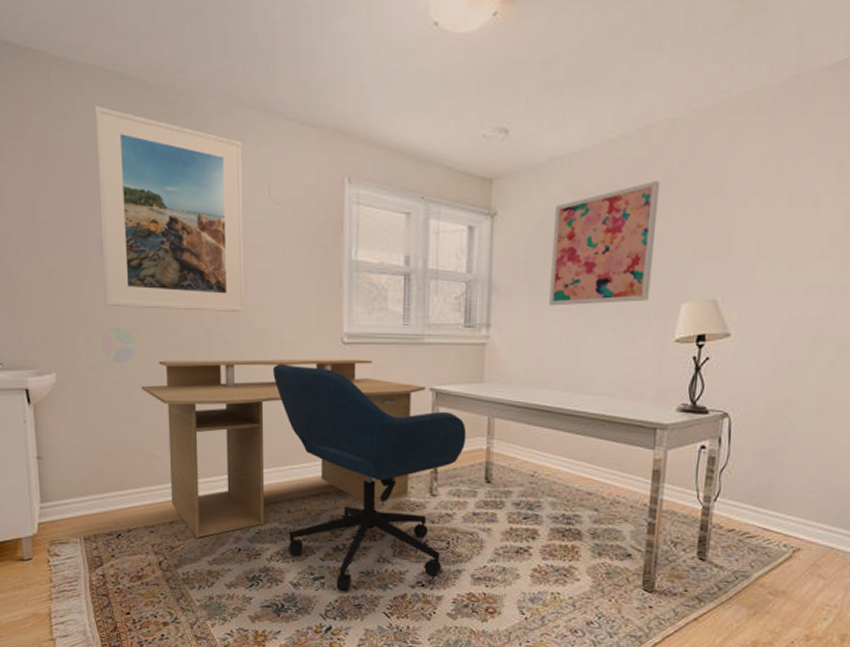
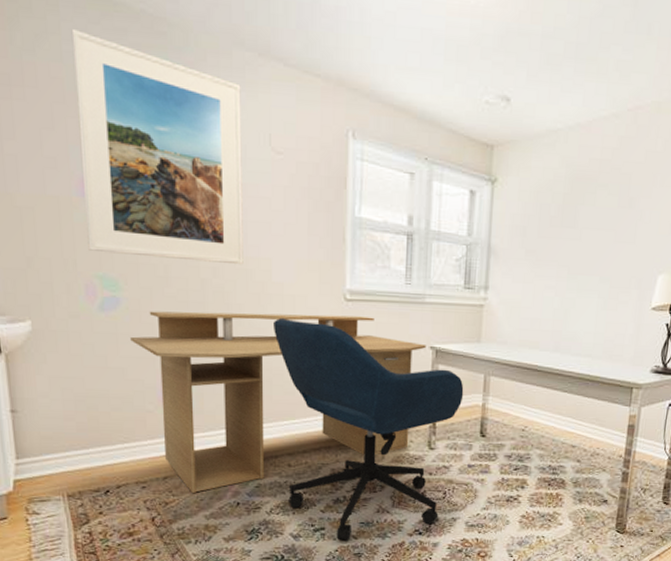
wall art: present [549,180,660,306] -> none [543,159,644,272]

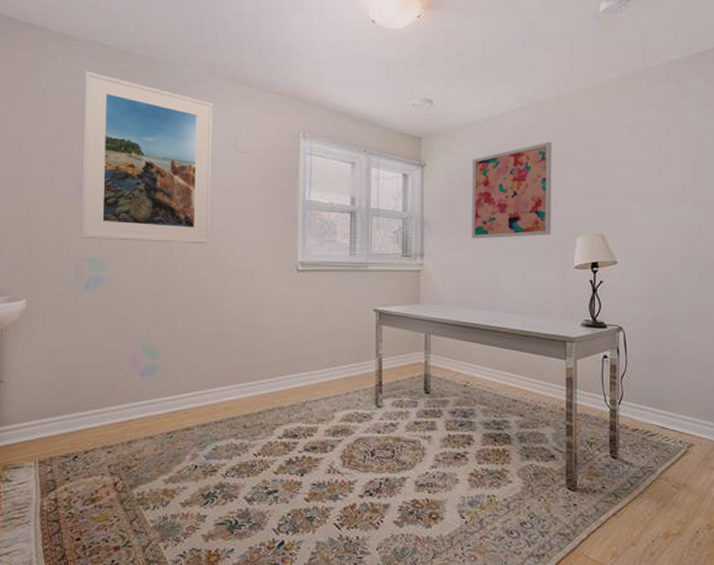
desk: present [130,311,427,494] -> none [109,284,371,458]
office chair: present [274,318,464,541] -> none [234,289,407,504]
wall art: none [543,159,644,272] -> present [472,141,552,239]

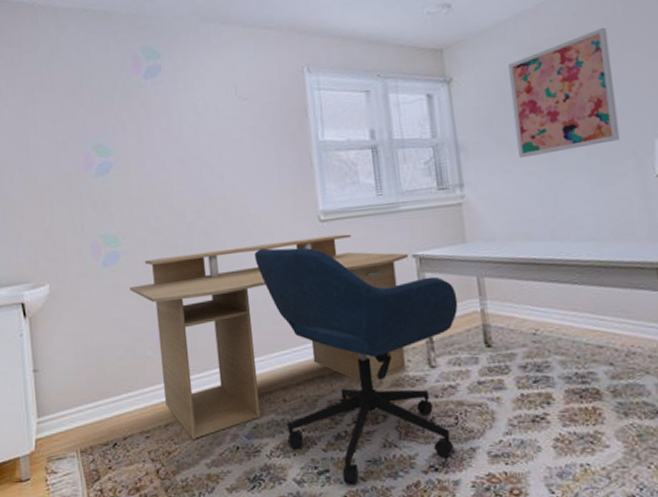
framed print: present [81,70,213,245] -> none [77,39,223,214]
desk: none [109,284,371,458] -> present [130,234,409,441]
office chair: none [234,289,407,504] -> present [255,247,458,484]

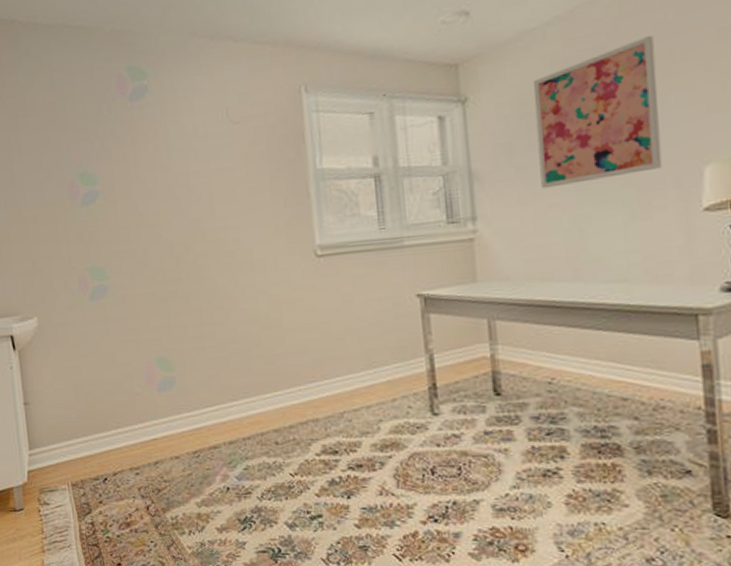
desk: present [130,234,409,441] -> none [118,270,412,479]
office chair: present [255,247,458,484] -> none [246,284,466,530]

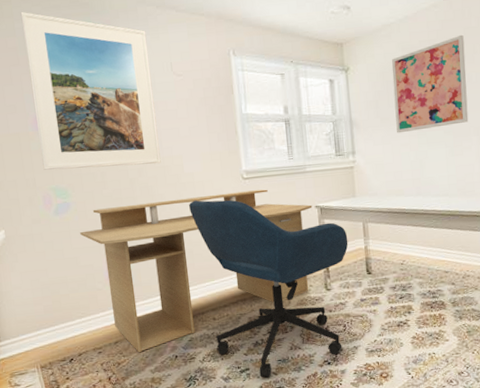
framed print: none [59,59,213,246] -> present [20,11,161,170]
desk: none [118,270,412,479] -> present [80,189,312,353]
office chair: none [246,284,466,530] -> present [189,200,348,378]

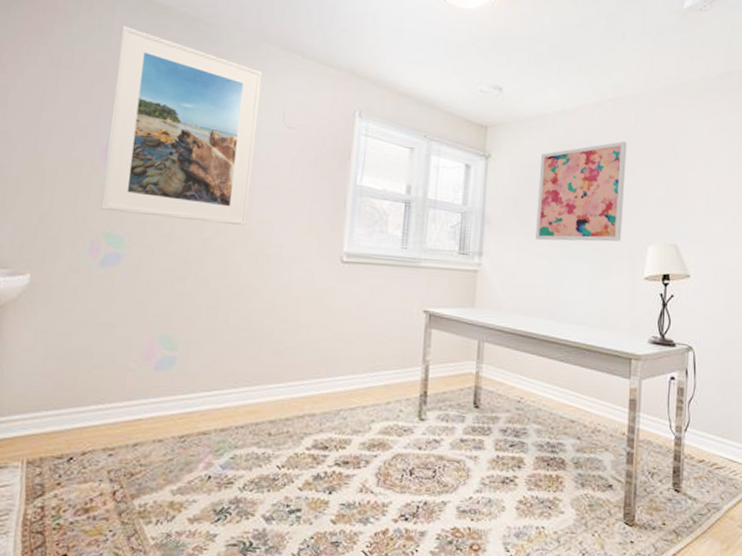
desk: present [80,189,312,353] -> none [125,267,420,465]
office chair: present [189,200,348,378] -> none [264,278,457,526]

